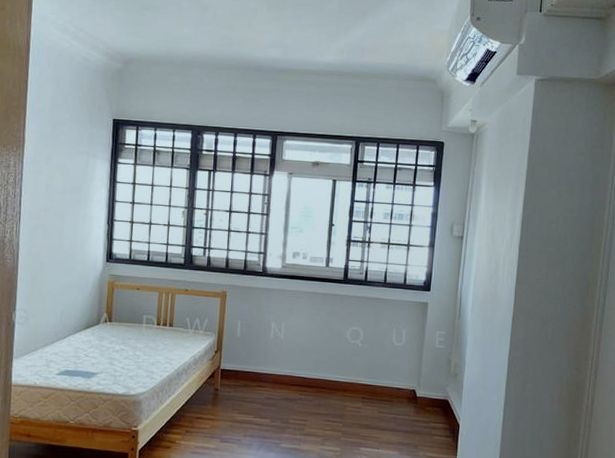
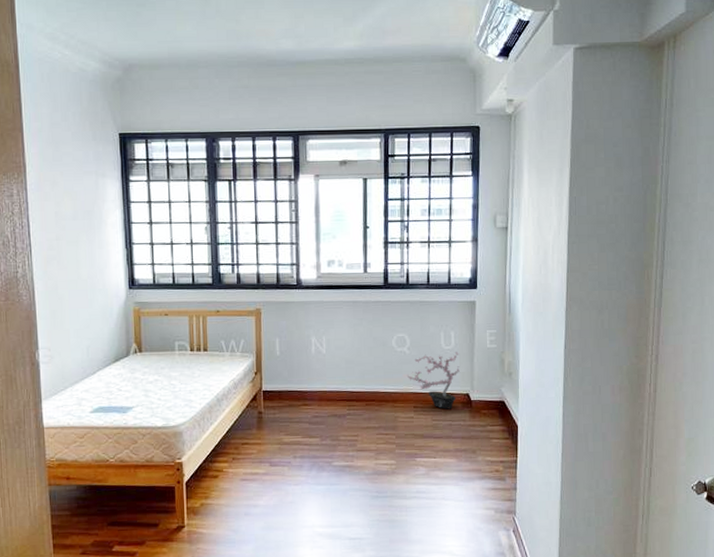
potted plant: none [357,349,409,403] -> present [406,352,460,410]

